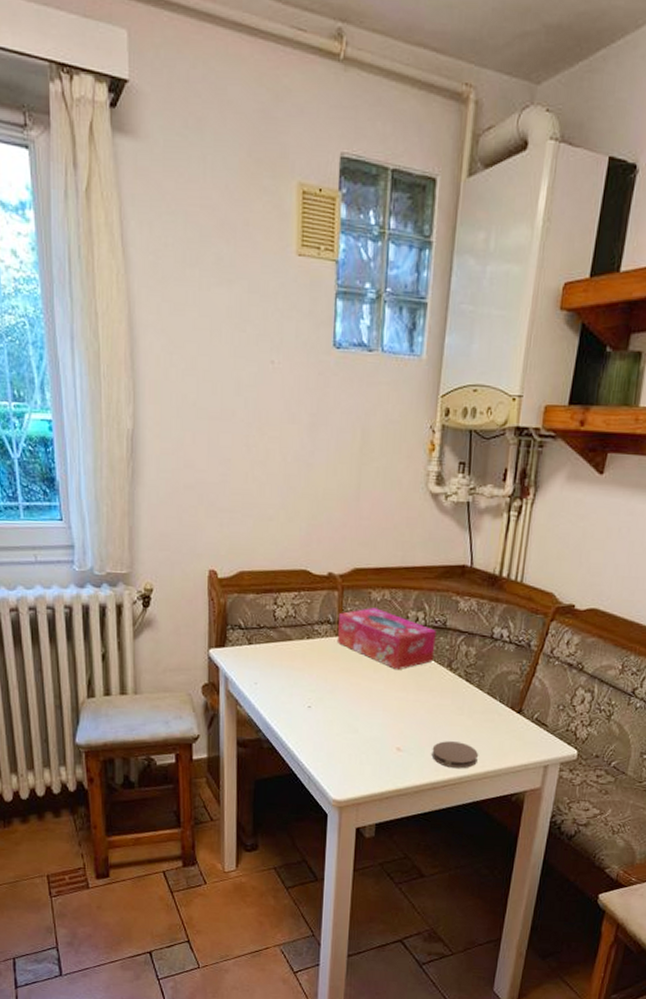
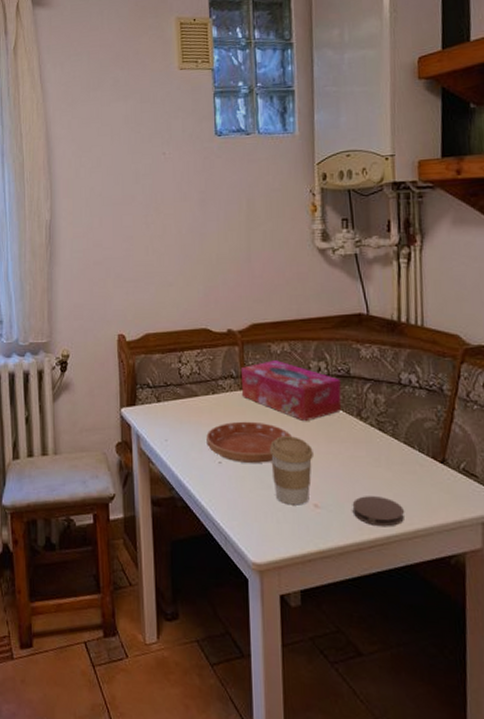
saucer: none [297,667,383,709] -> present [206,421,292,463]
coffee cup: none [359,683,402,749] -> present [269,436,313,505]

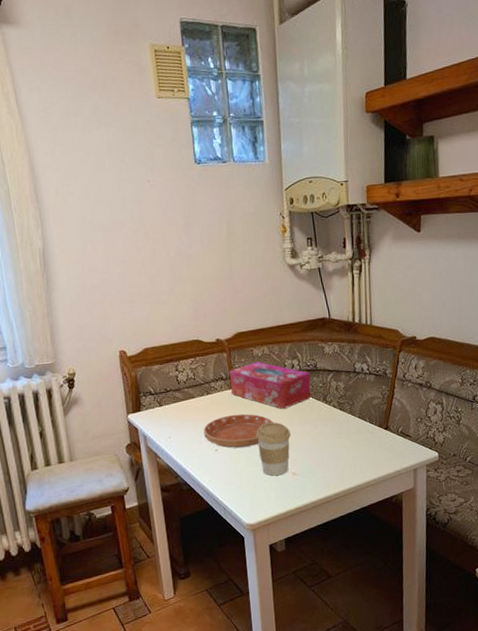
coaster: present [352,496,404,527] -> none [321,460,359,483]

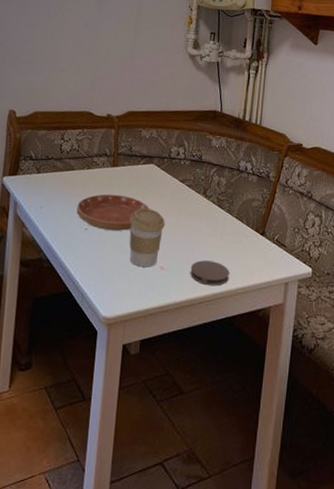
tissue box: present [230,362,311,410] -> none [113,143,194,197]
coaster: none [321,460,359,483] -> present [190,260,229,286]

